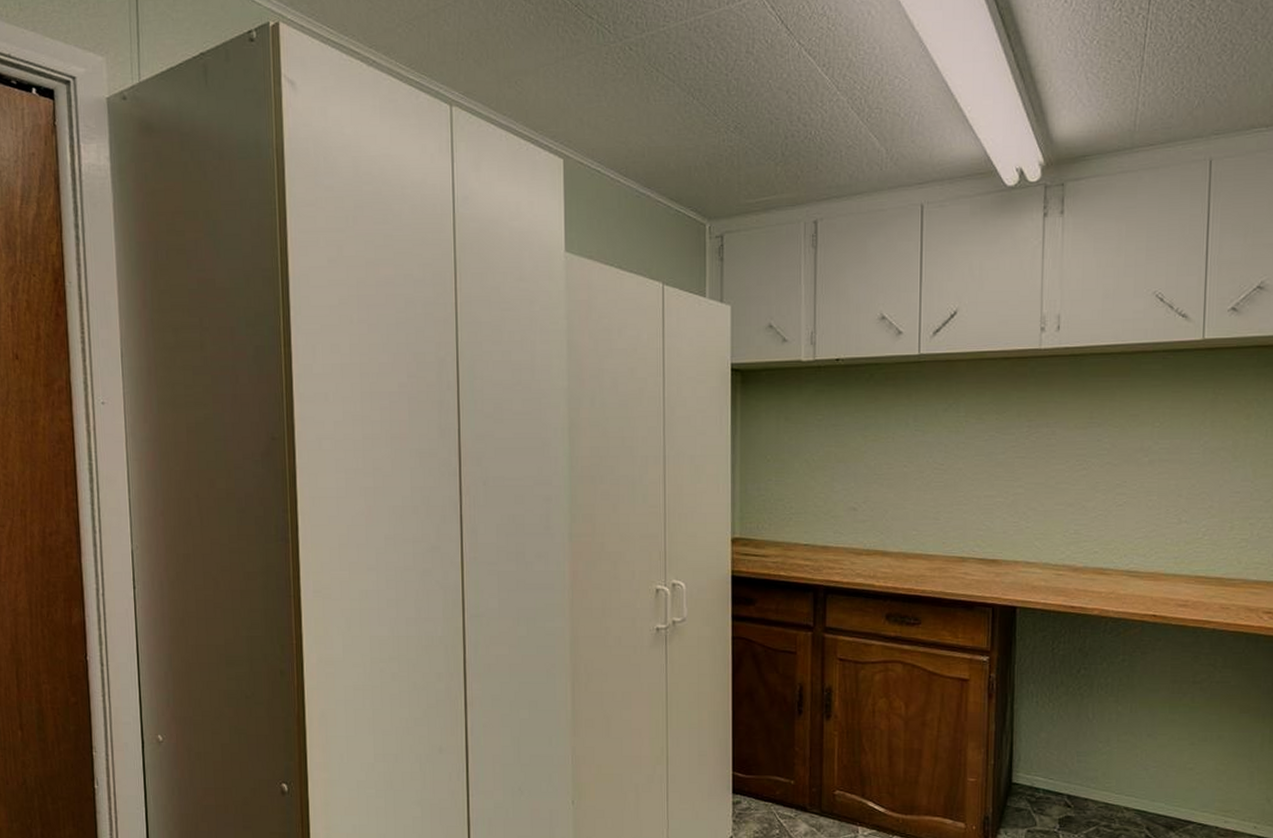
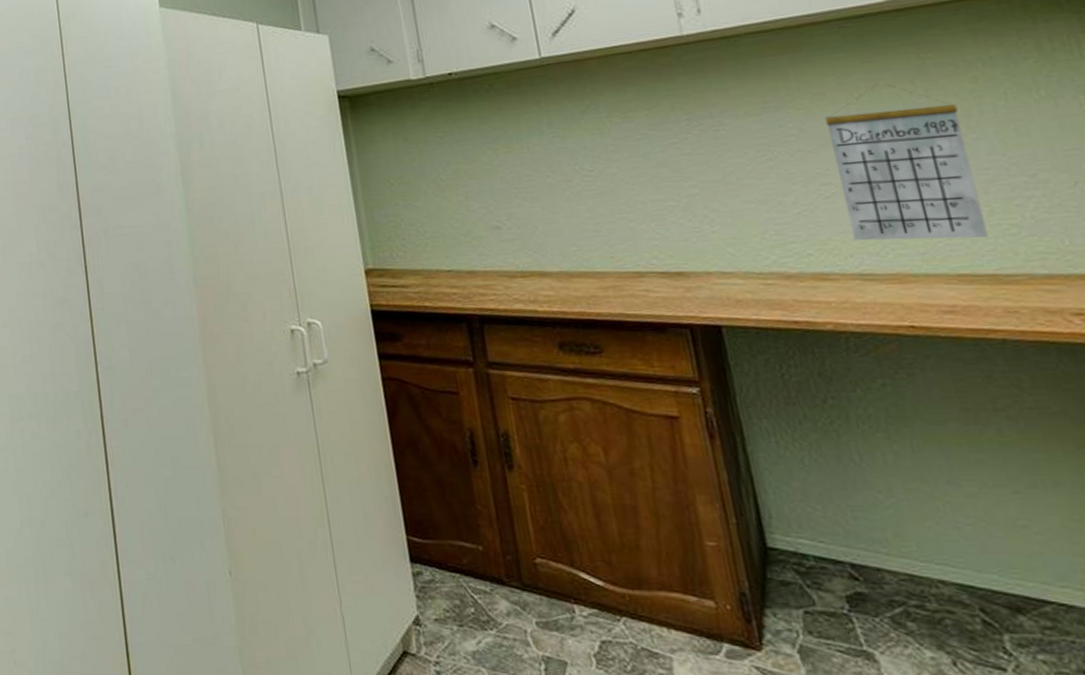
calendar: none [1131,412,1231,549] -> present [825,84,988,241]

